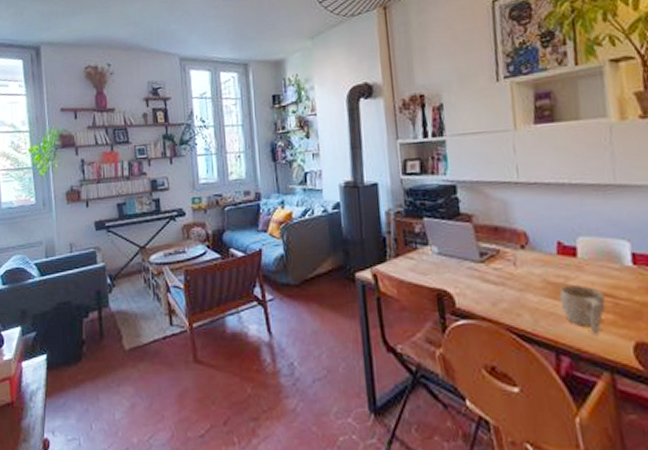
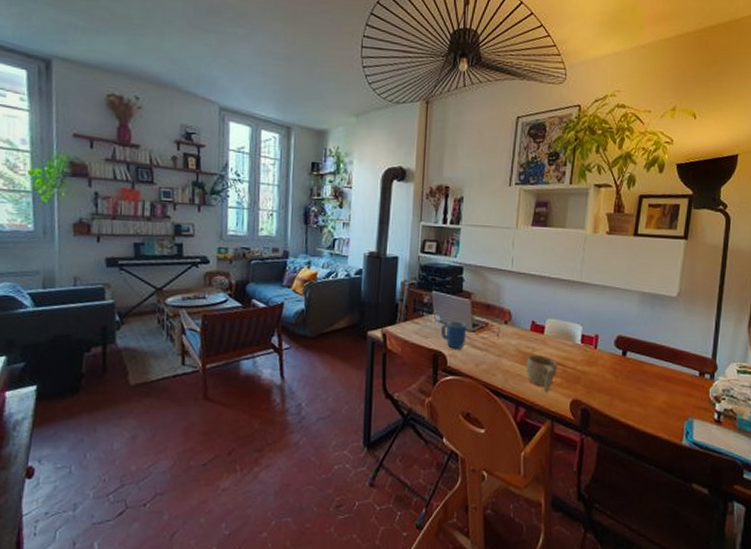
mug: none [441,251,474,286] -> present [441,321,467,349]

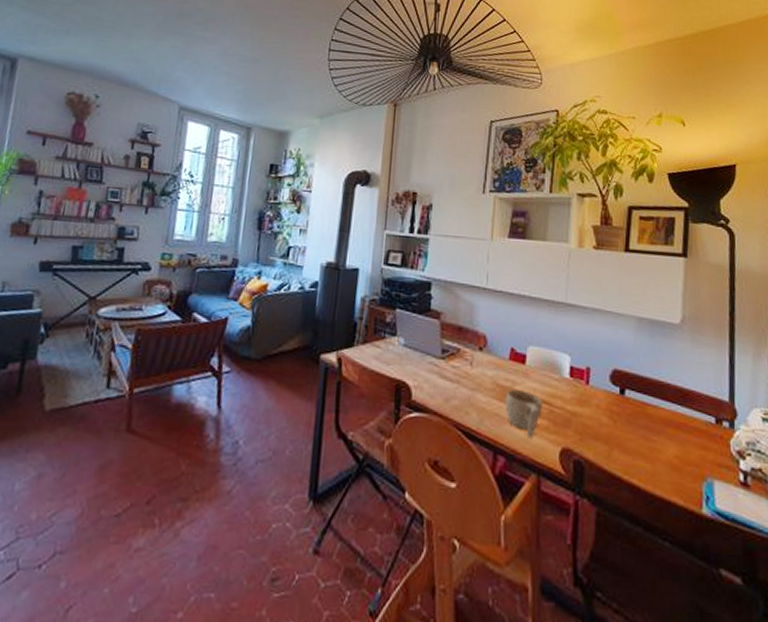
mug: present [441,321,467,349] -> none [405,345,436,380]

